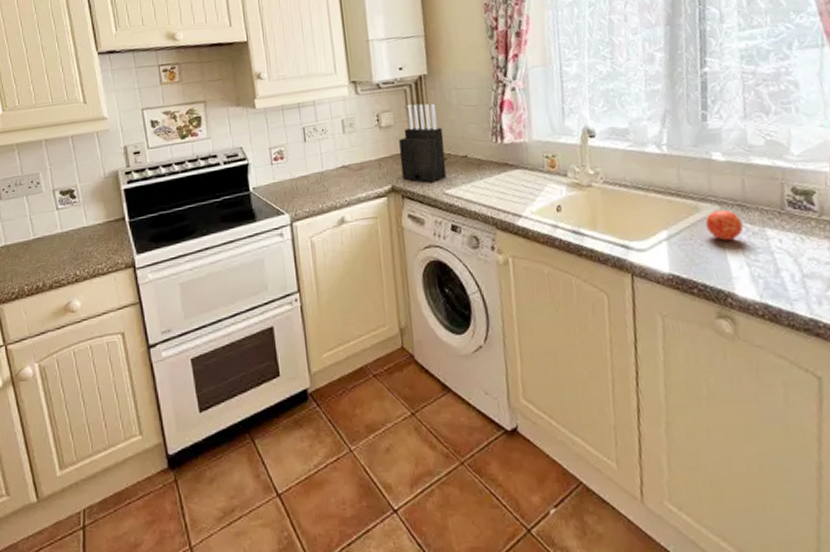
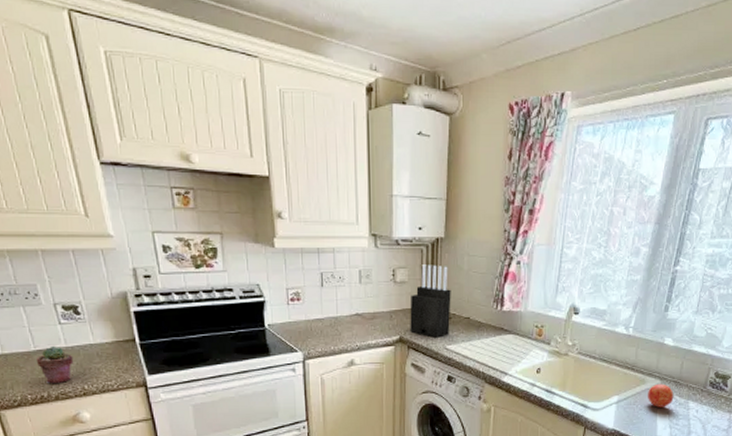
potted succulent: none [34,232,68,273] -> present [36,345,74,384]

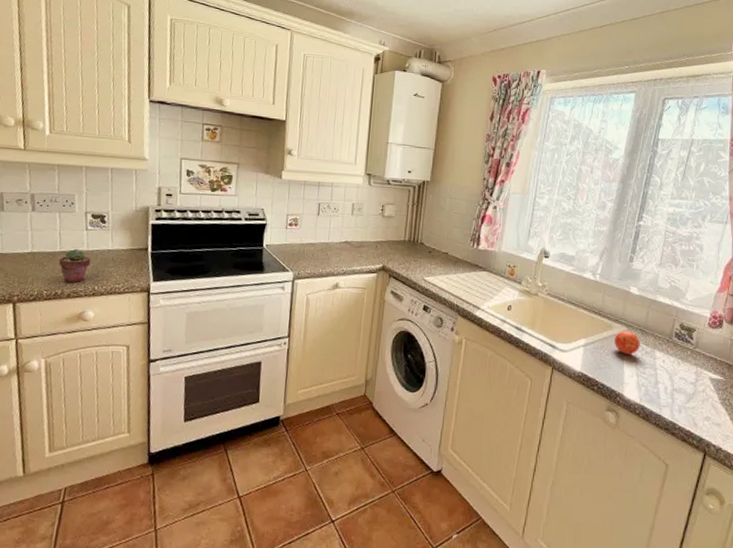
knife block: present [410,265,451,338] -> none [392,203,433,269]

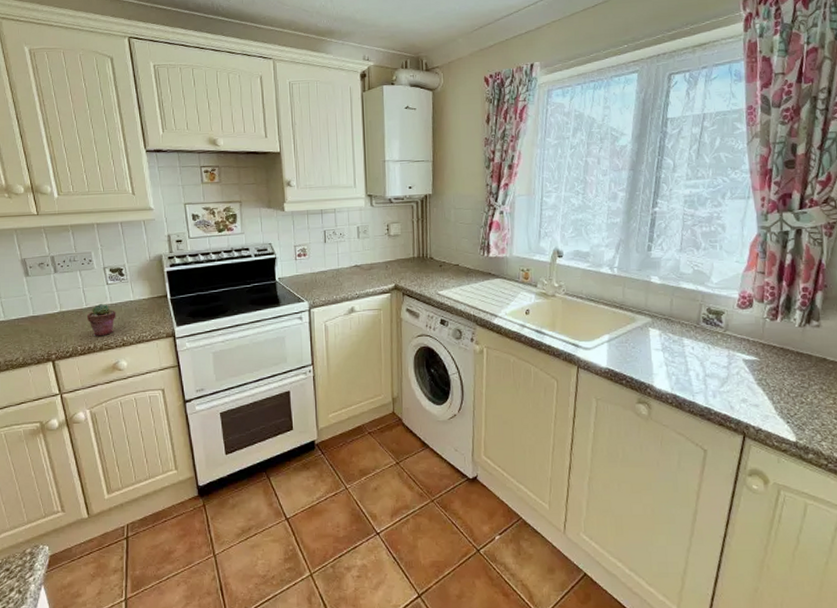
apple: present [614,330,640,355] -> none [639,321,667,345]

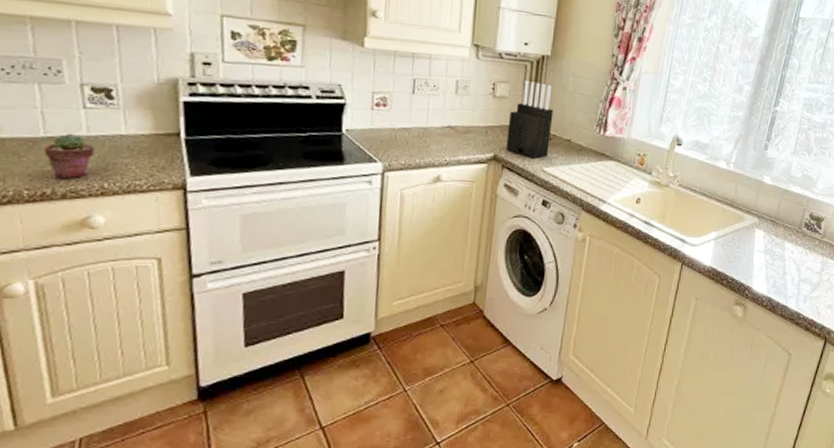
knife block: none [403,218,441,284] -> present [506,81,554,159]

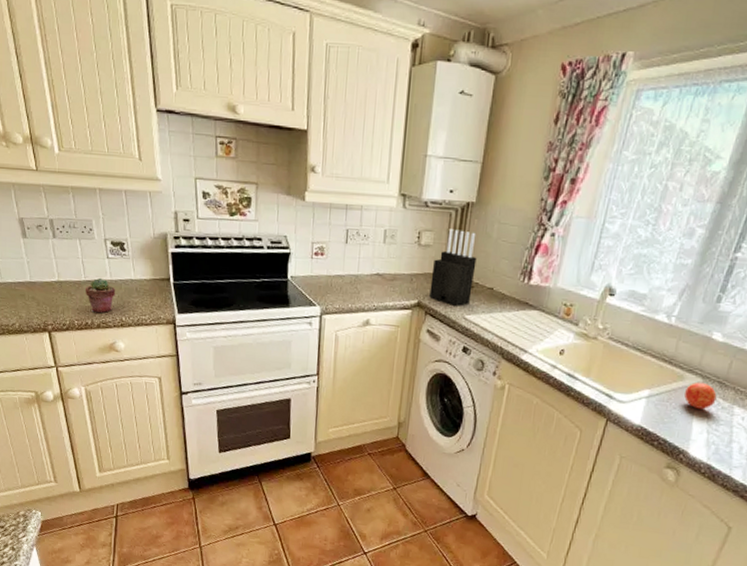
apple: none [745,221,771,247] -> present [684,382,717,410]

